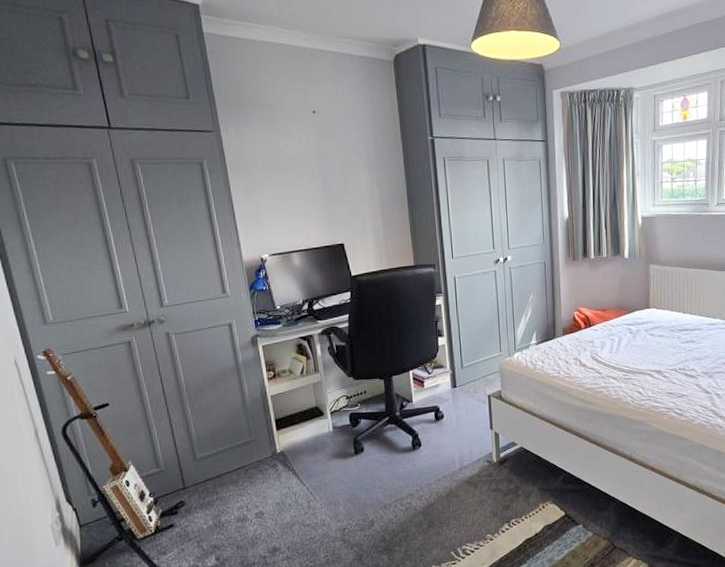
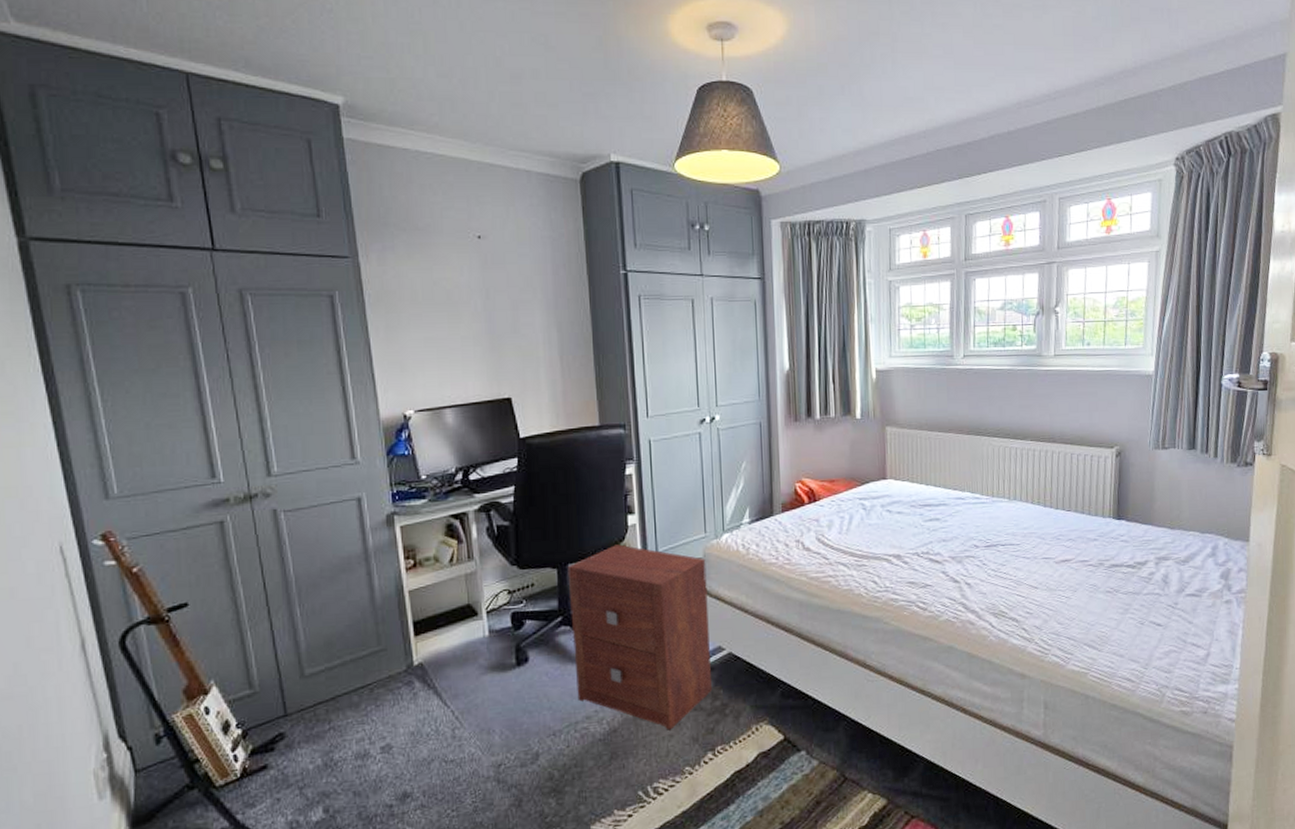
nightstand: none [392,361,508,506] -> present [567,544,713,730]

